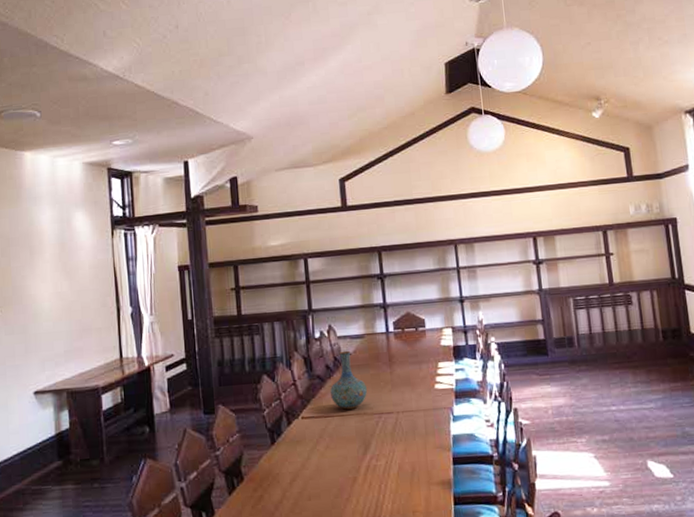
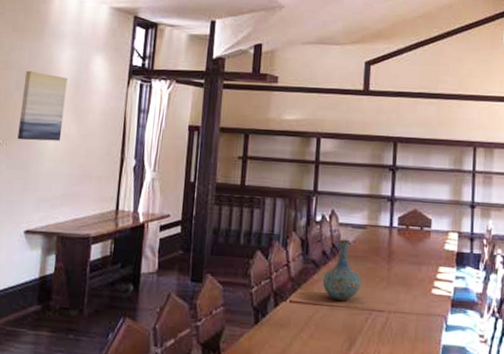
wall art: none [8,236,55,305] -> present [17,70,68,141]

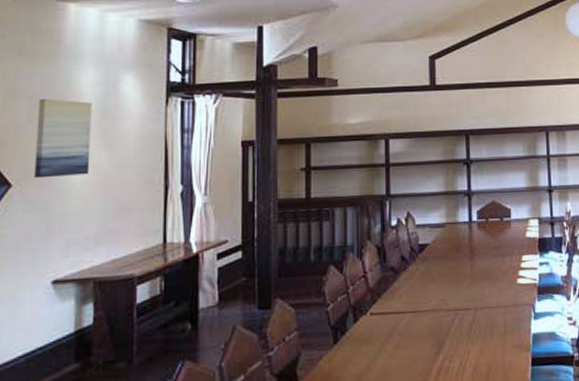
vase: present [322,238,361,301] -> none [403,240,444,305]

